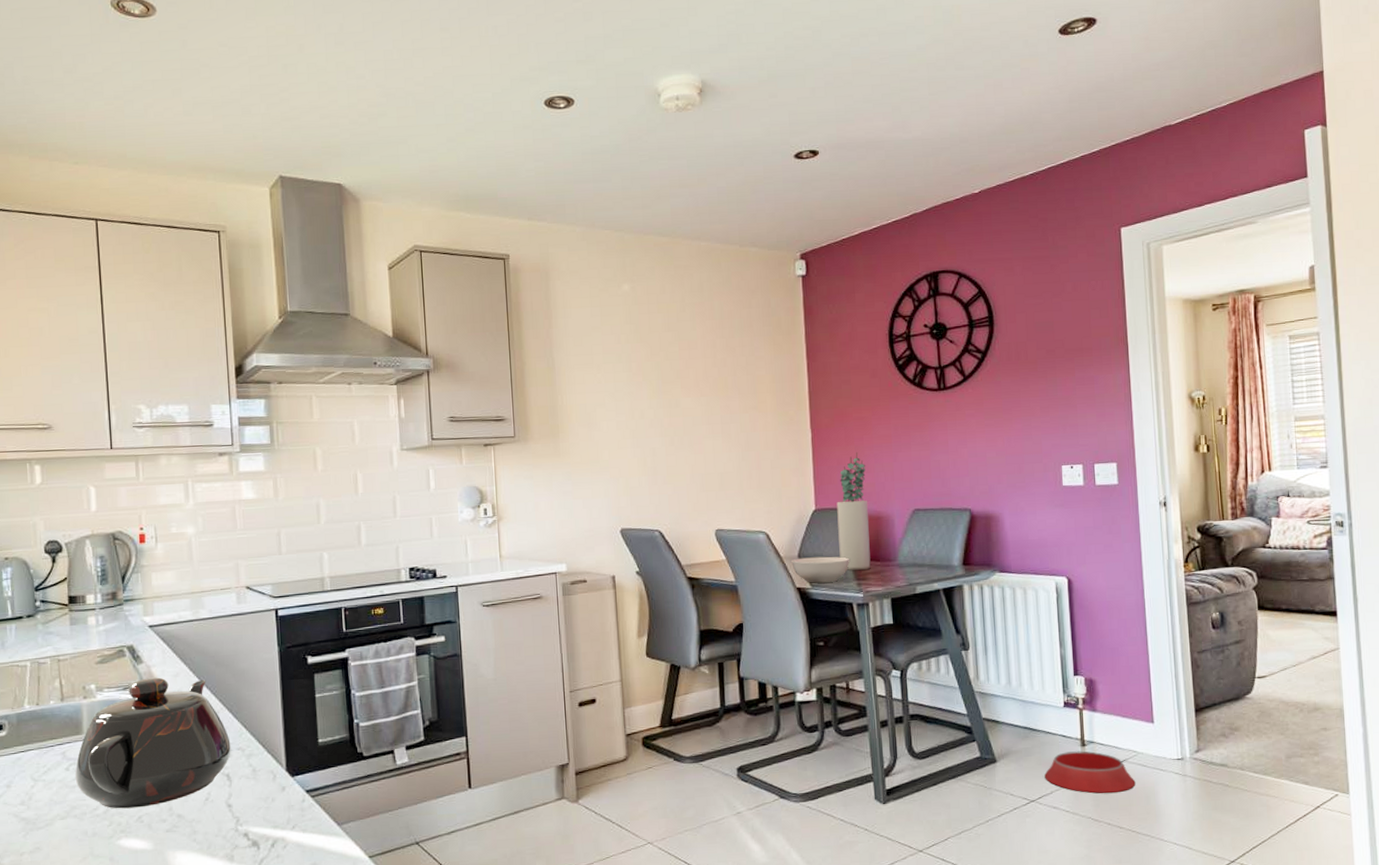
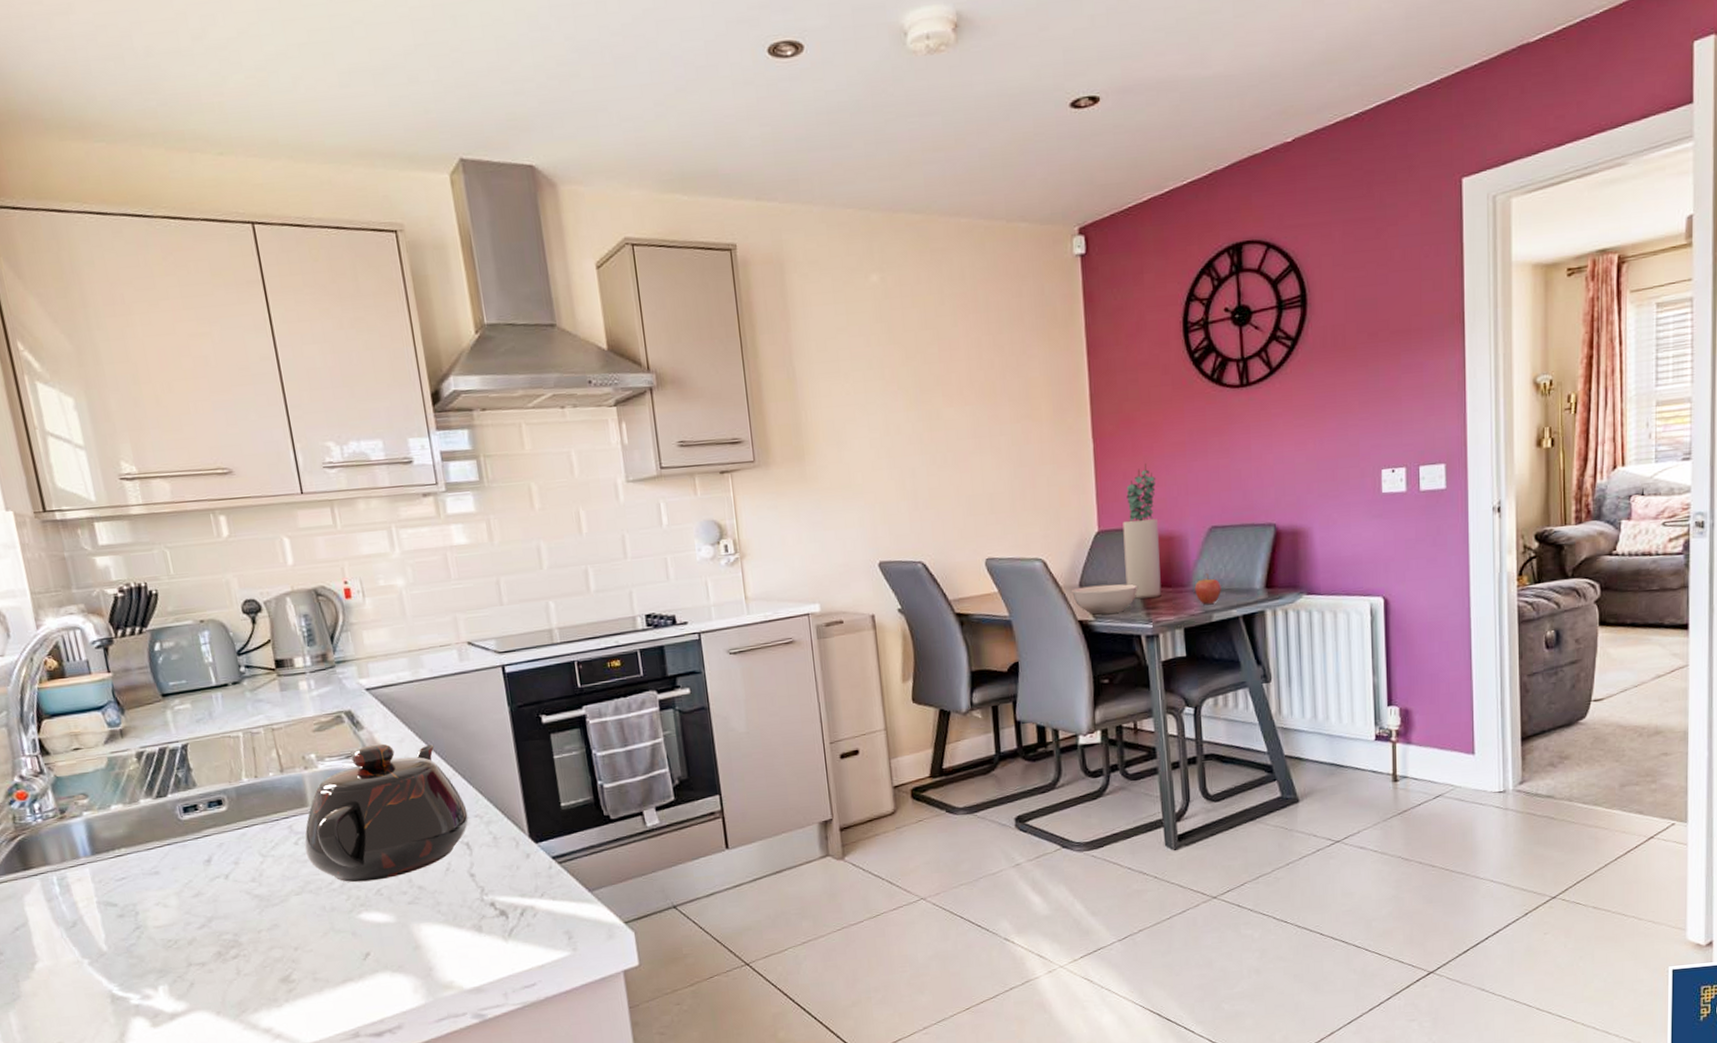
fruit: none [900,550,924,579] -> present [1194,573,1221,605]
pet bowl: present [1044,751,1136,794] -> none [1351,786,1452,832]

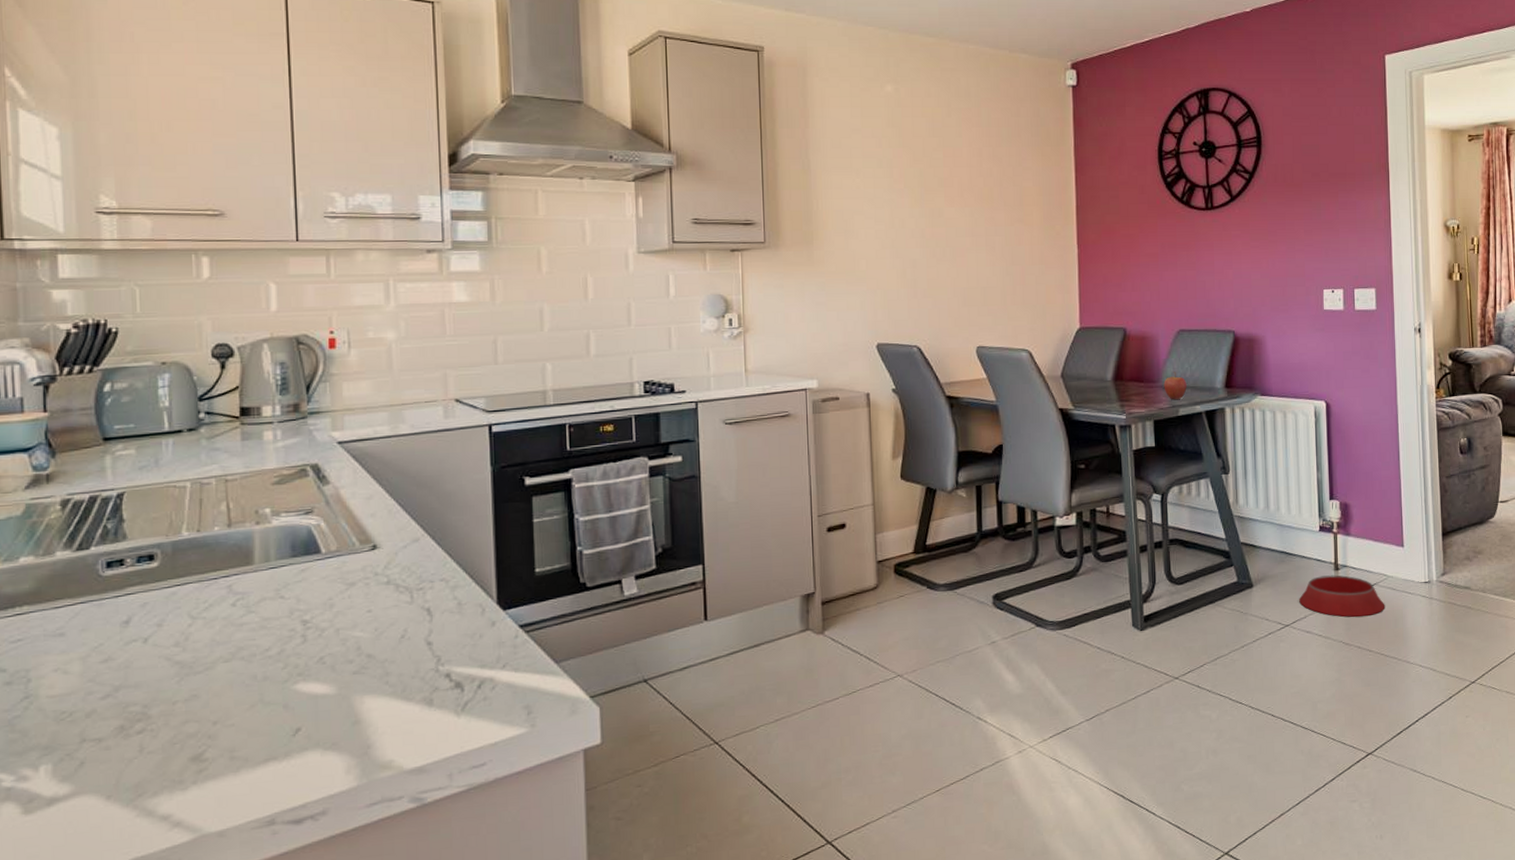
teapot: present [304,743,469,883] -> none [242,500,433,649]
bowl: present [1072,584,1137,615] -> none [1054,376,1113,404]
vase: present [1123,464,1161,599] -> none [1102,270,1134,392]
pet bowl: none [1351,786,1452,832] -> present [1299,575,1385,617]

